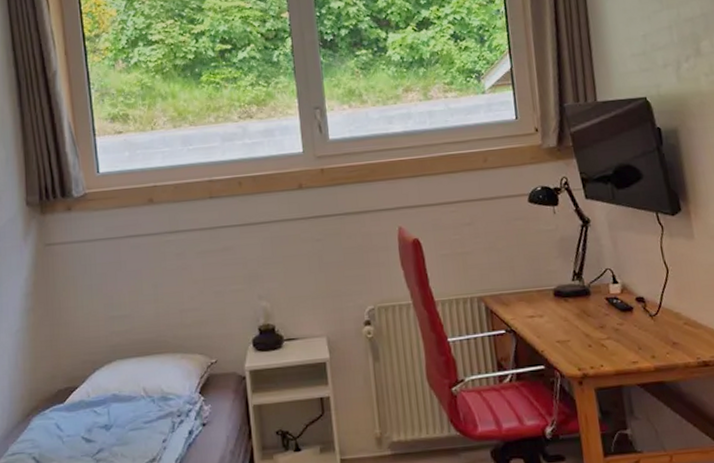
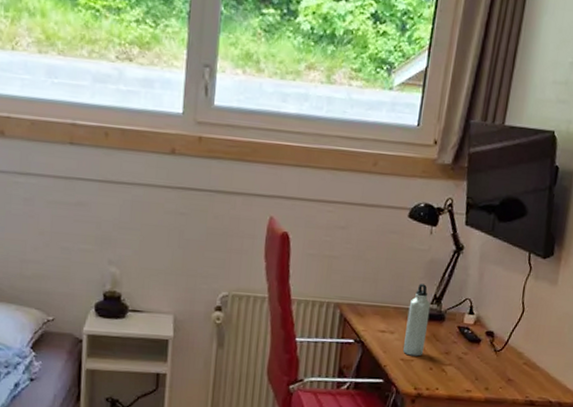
water bottle: none [550,262,578,337] -> present [402,284,431,357]

